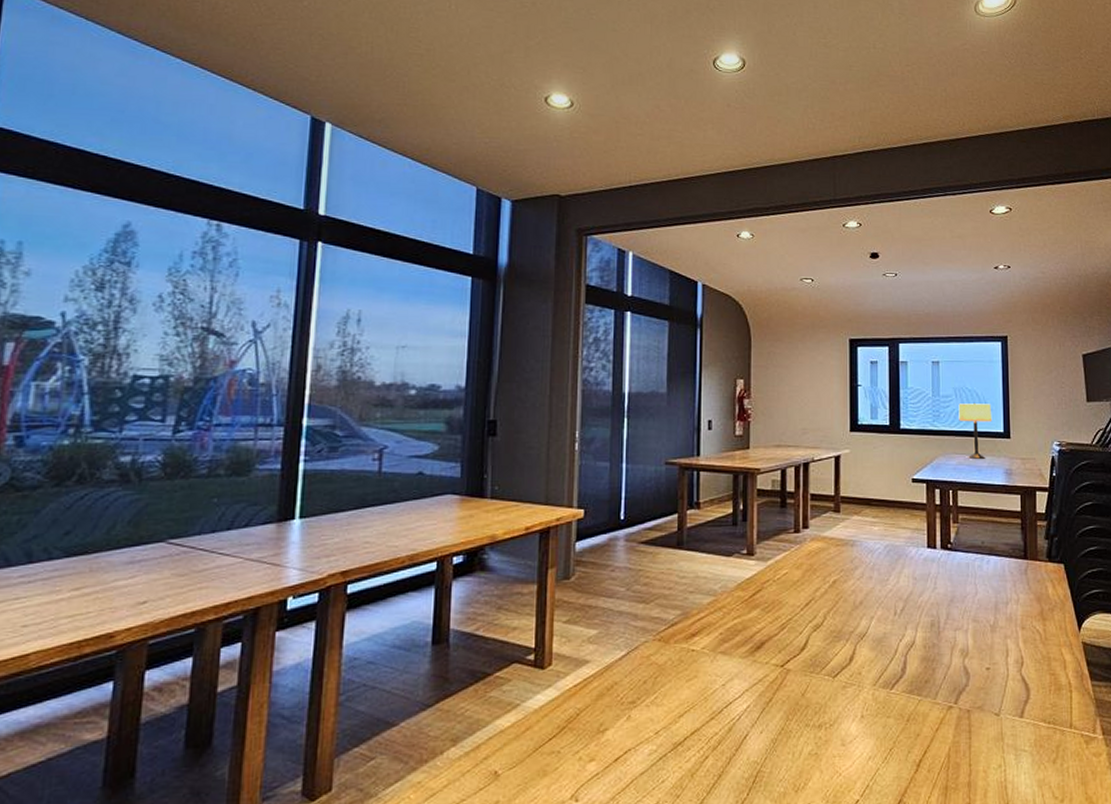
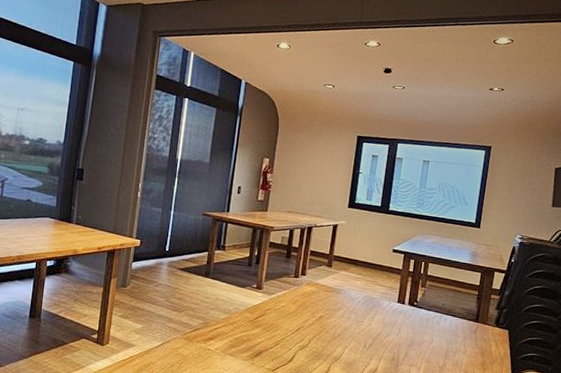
table lamp: present [958,402,992,460] -> none [439,196,468,242]

